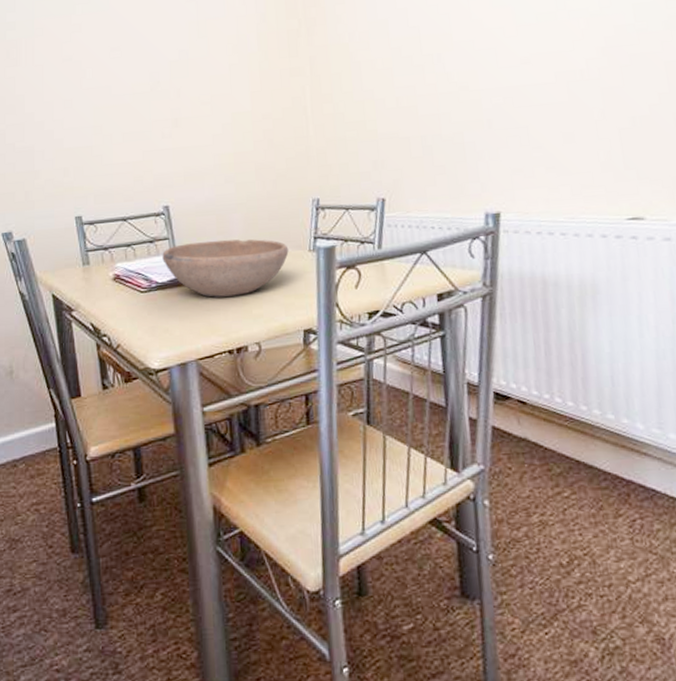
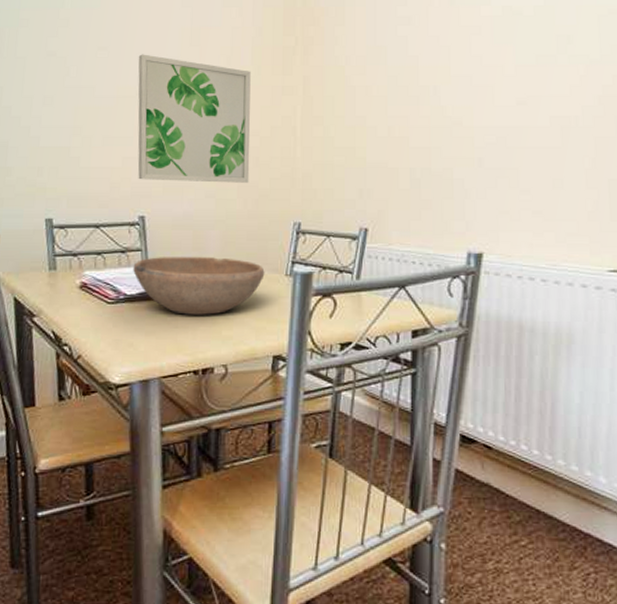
wall art: none [149,50,266,171] -> present [138,54,251,183]

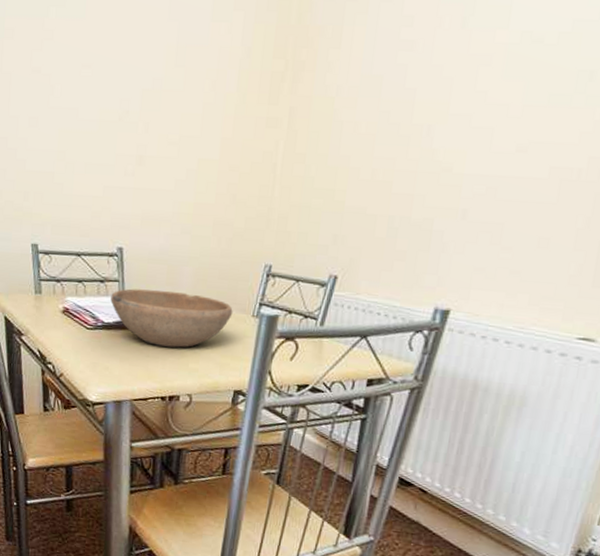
wall art: present [138,54,251,183] -> none [118,74,236,221]

